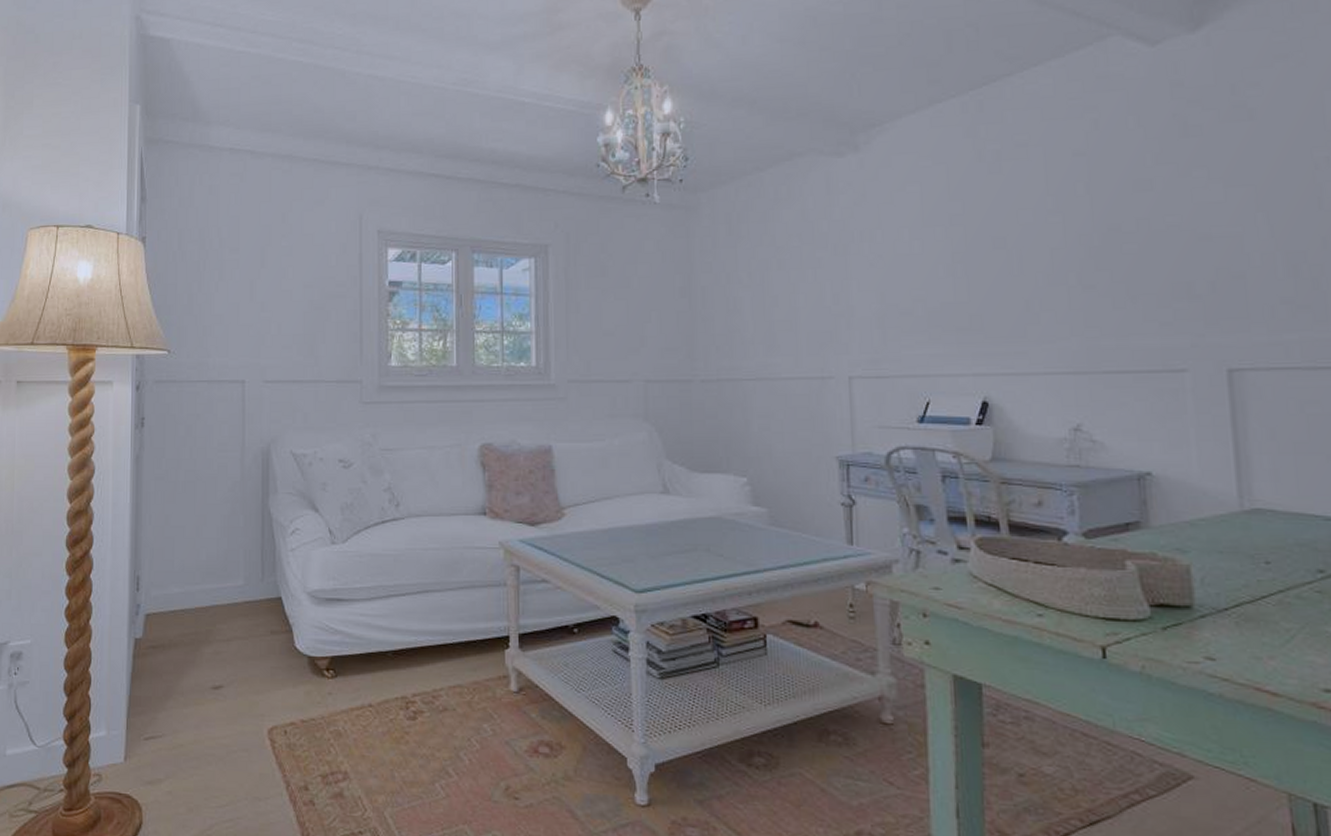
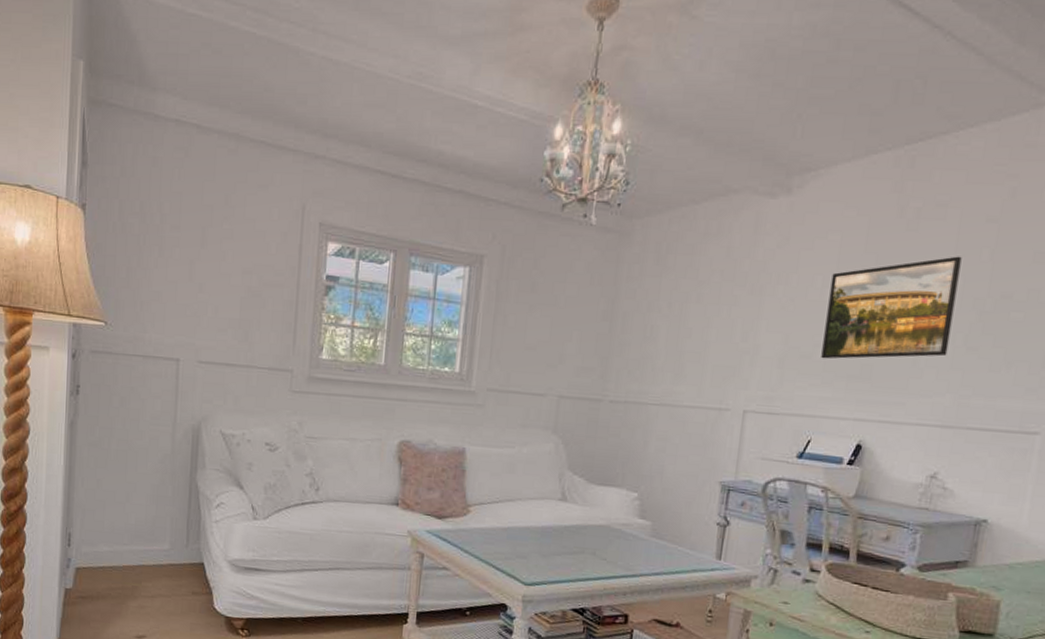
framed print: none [918,193,1062,314] -> present [821,256,962,359]

